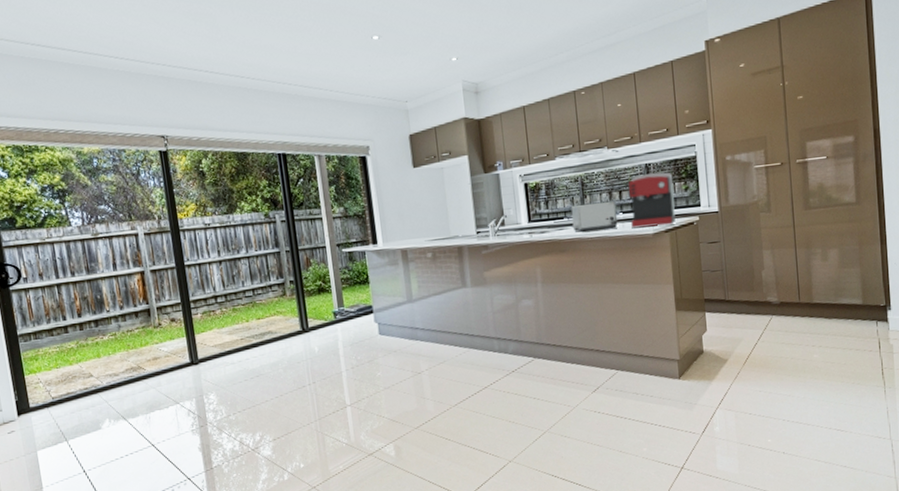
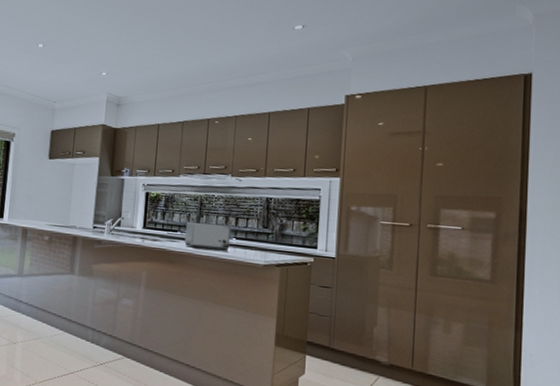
coffee maker: present [627,172,676,229] -> none [243,206,293,260]

